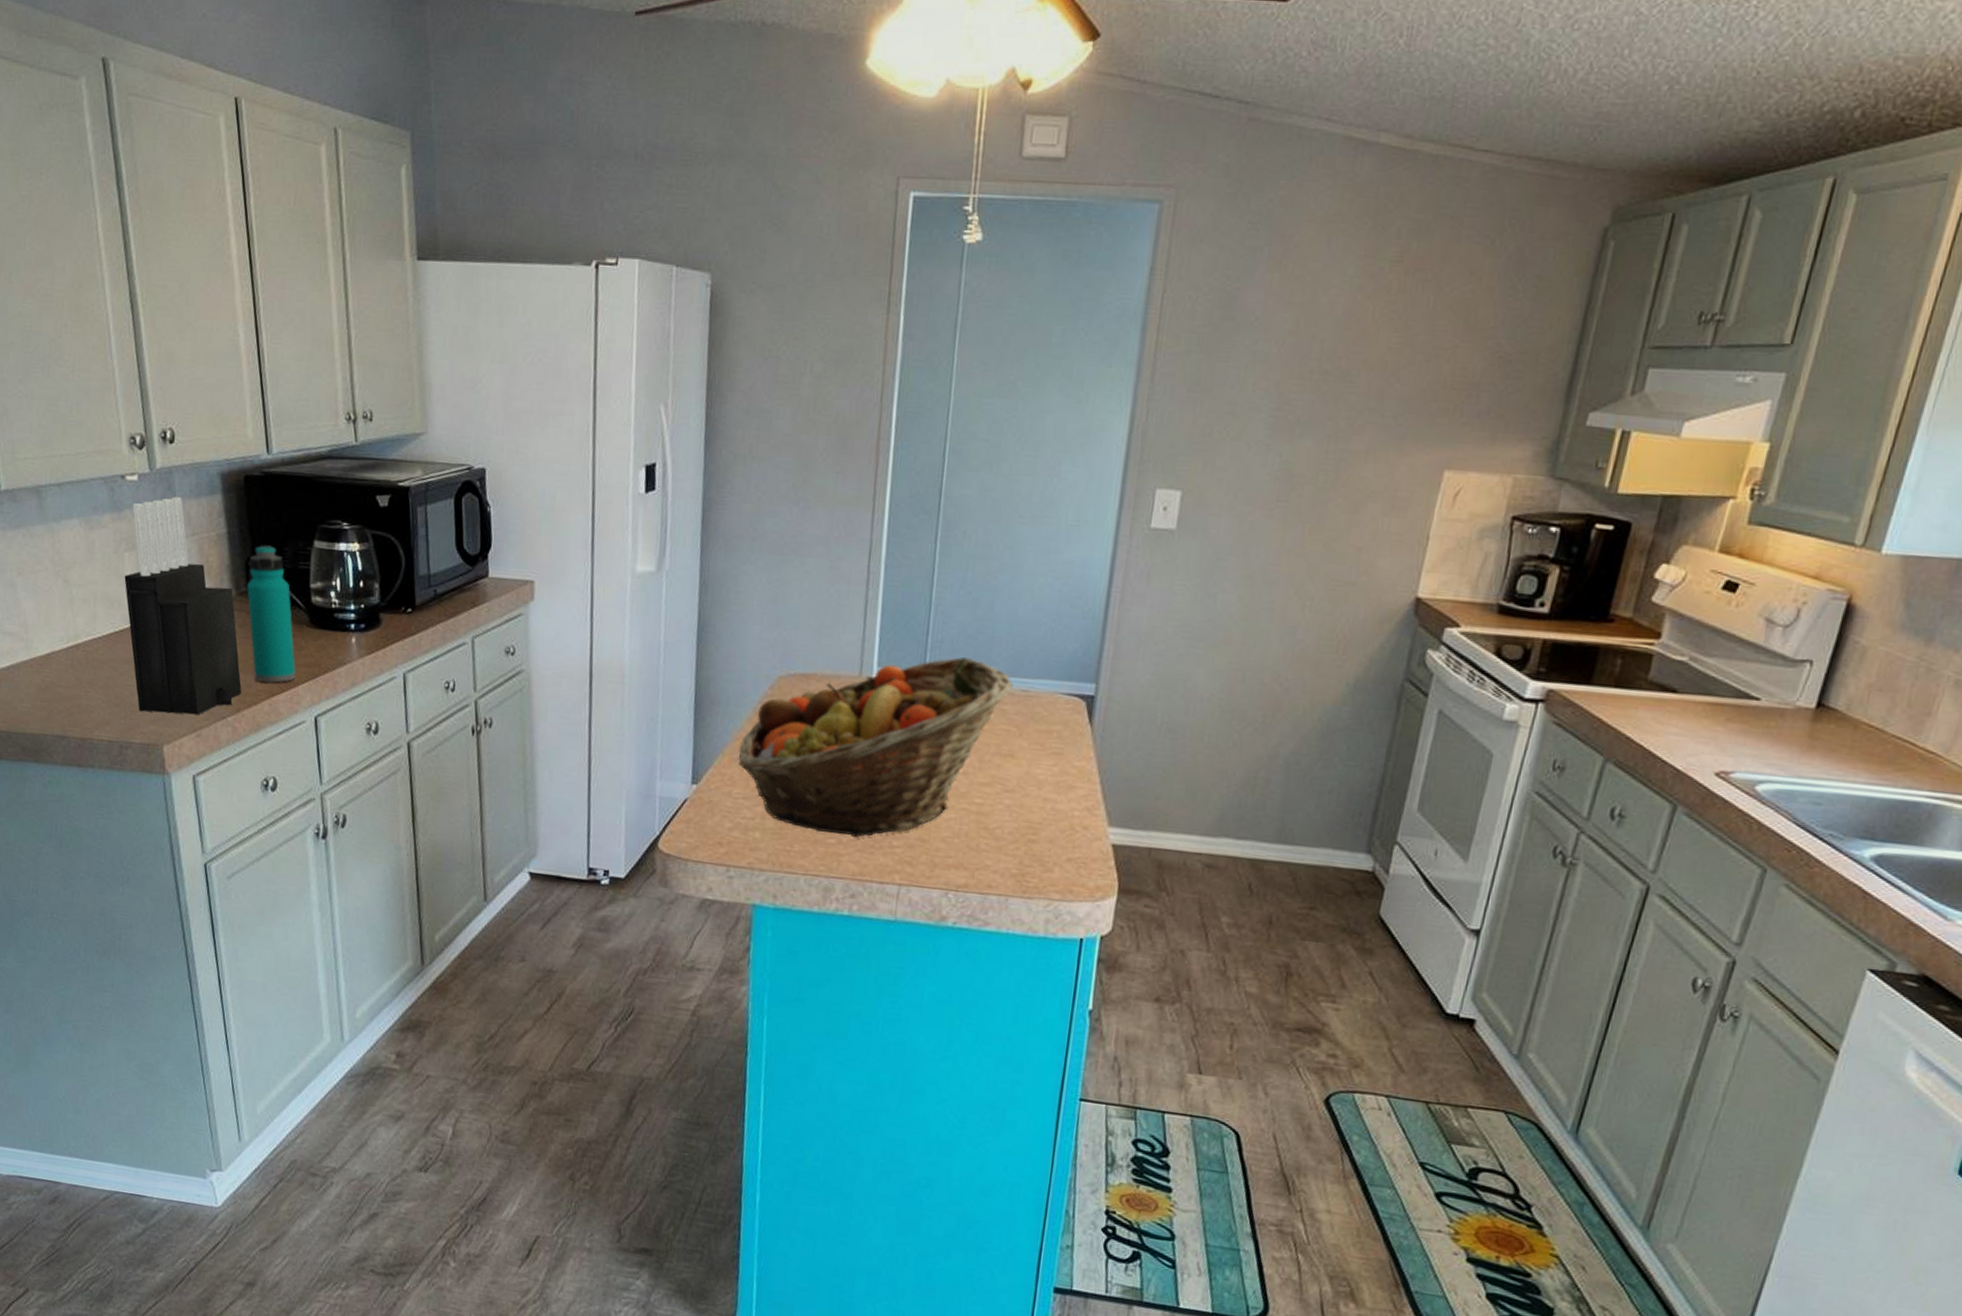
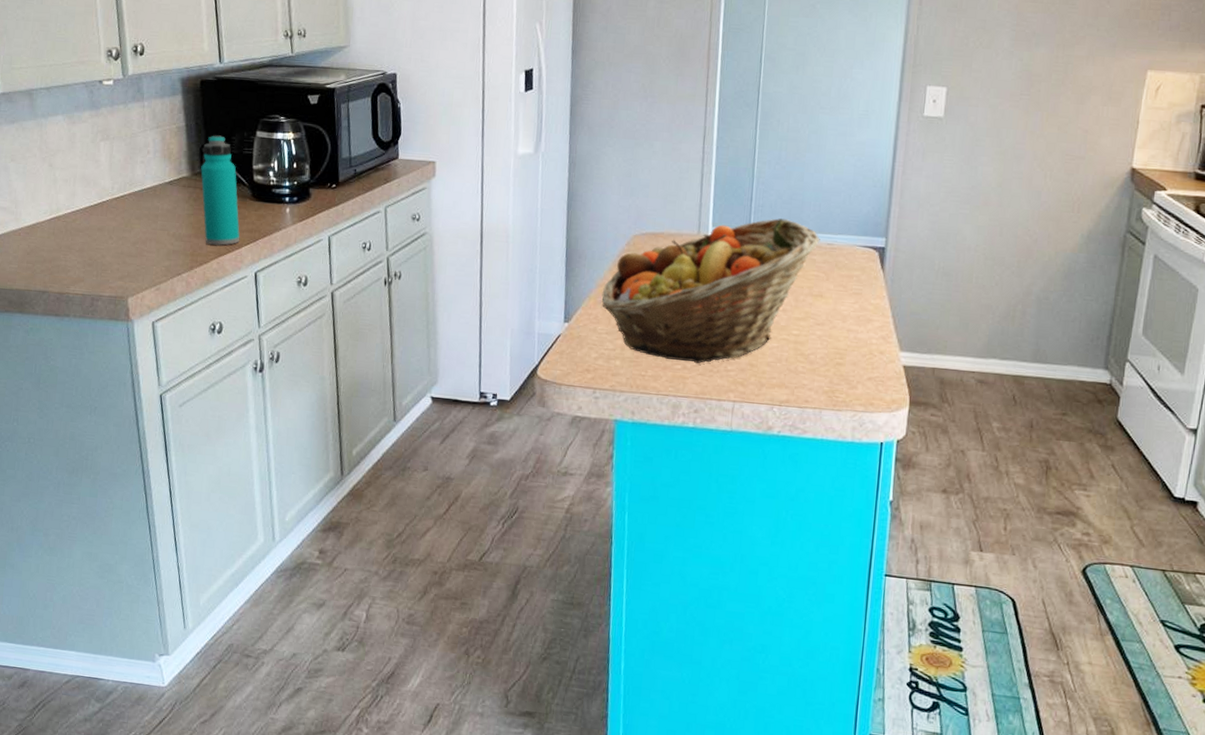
knife block: present [124,497,241,716] -> none [99,97,195,273]

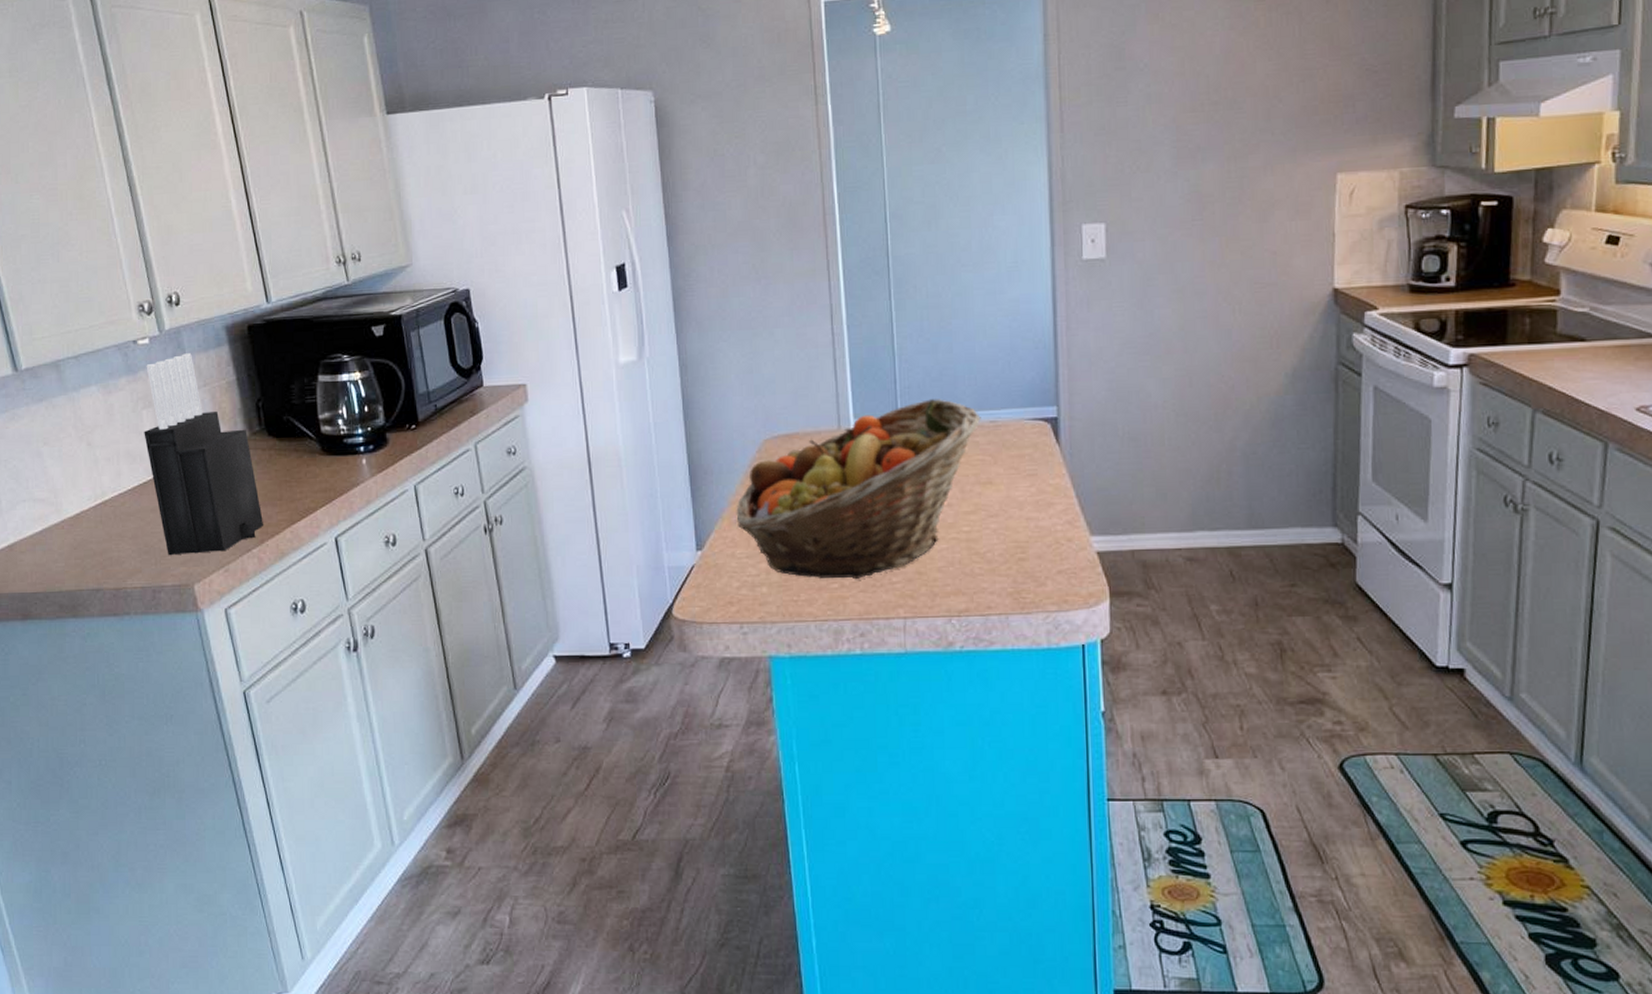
knife block: none [99,97,195,273] -> present [144,353,263,556]
water bottle: present [201,135,240,245] -> none [259,385,314,512]

